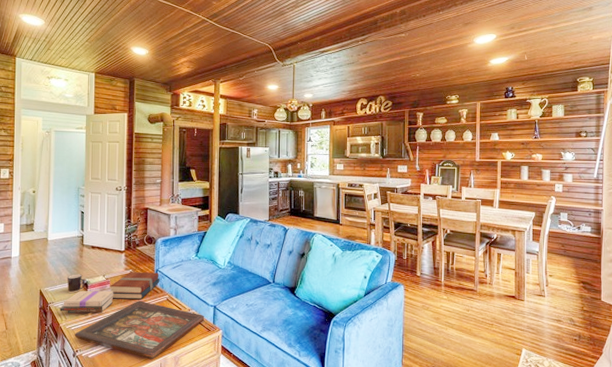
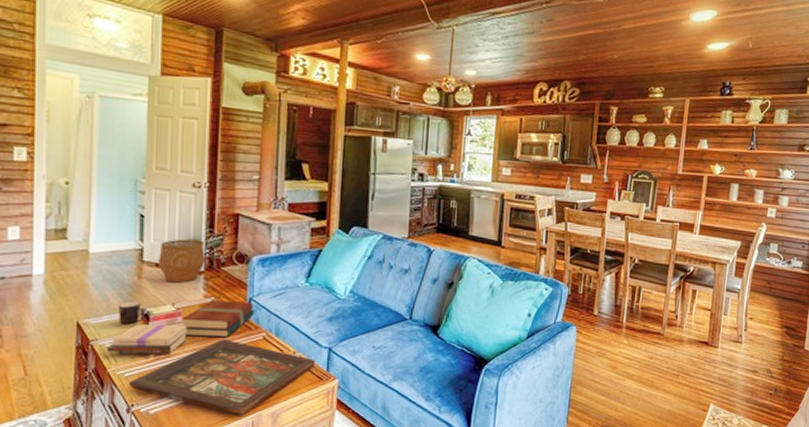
basket: none [94,227,126,260] -> present [158,238,206,283]

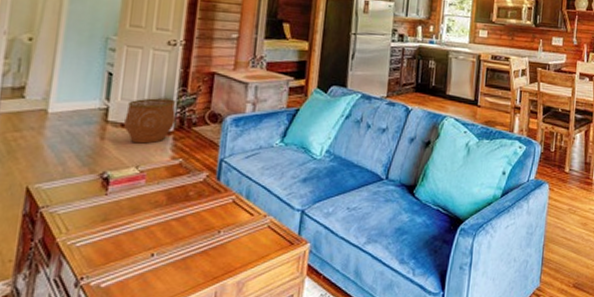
books: present [107,324,188,356] -> none [58,188,151,223]
mug: present [117,301,144,327] -> none [74,163,105,192]
decorative tray: present [129,339,316,416] -> none [80,203,287,287]
books: present [182,300,254,338] -> none [145,162,225,202]

